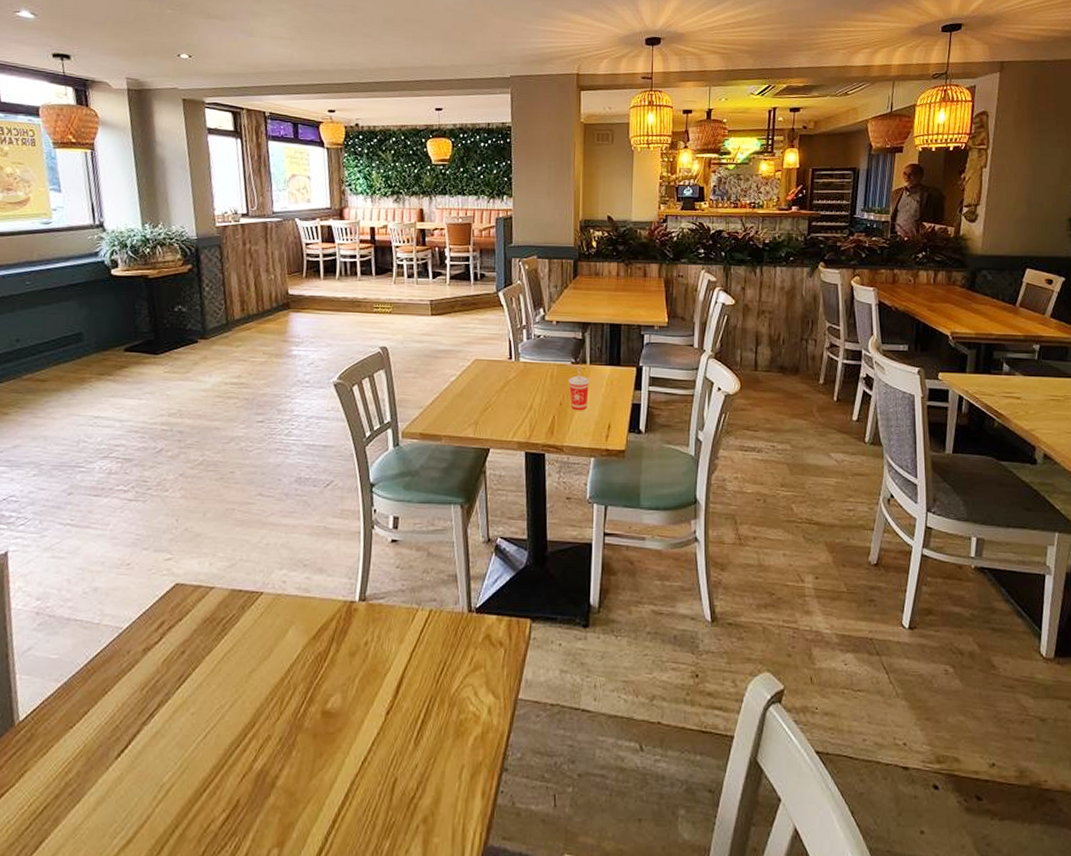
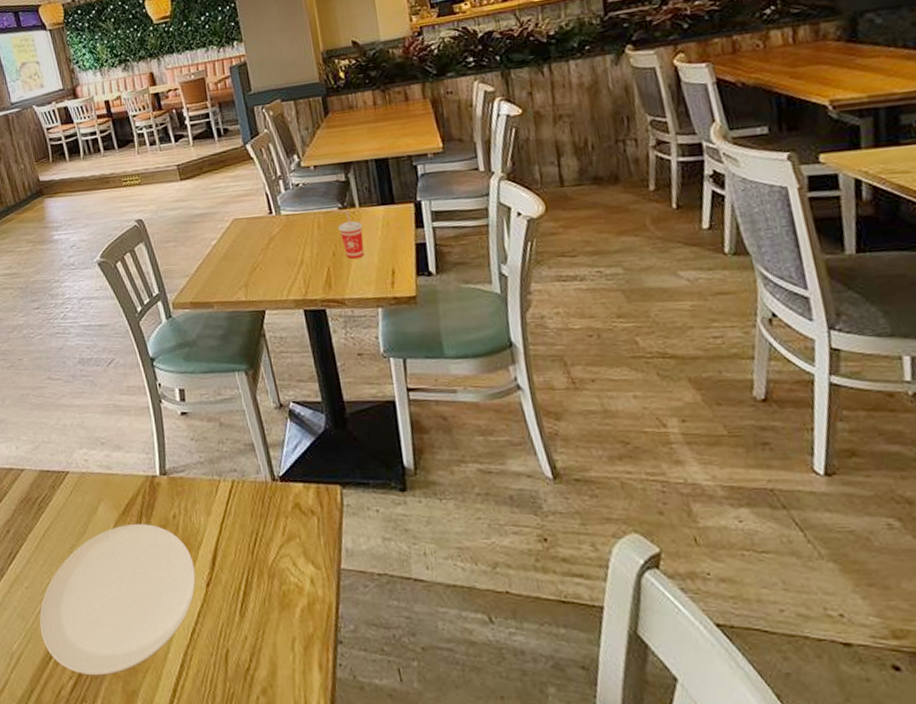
plate: none [199,650,378,808] -> present [39,524,196,676]

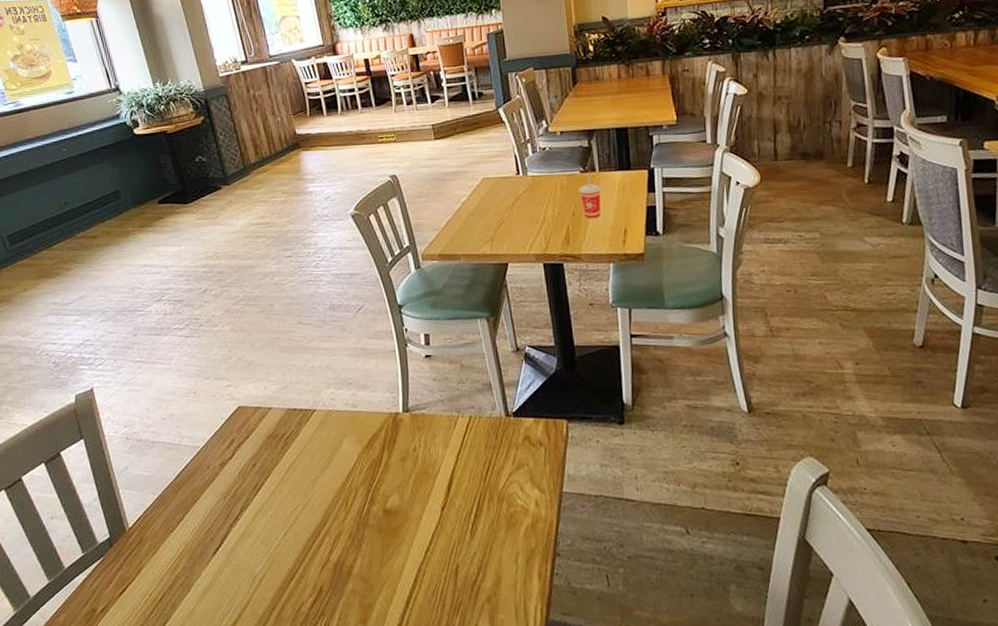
plate: present [39,524,196,676] -> none [282,456,432,593]

